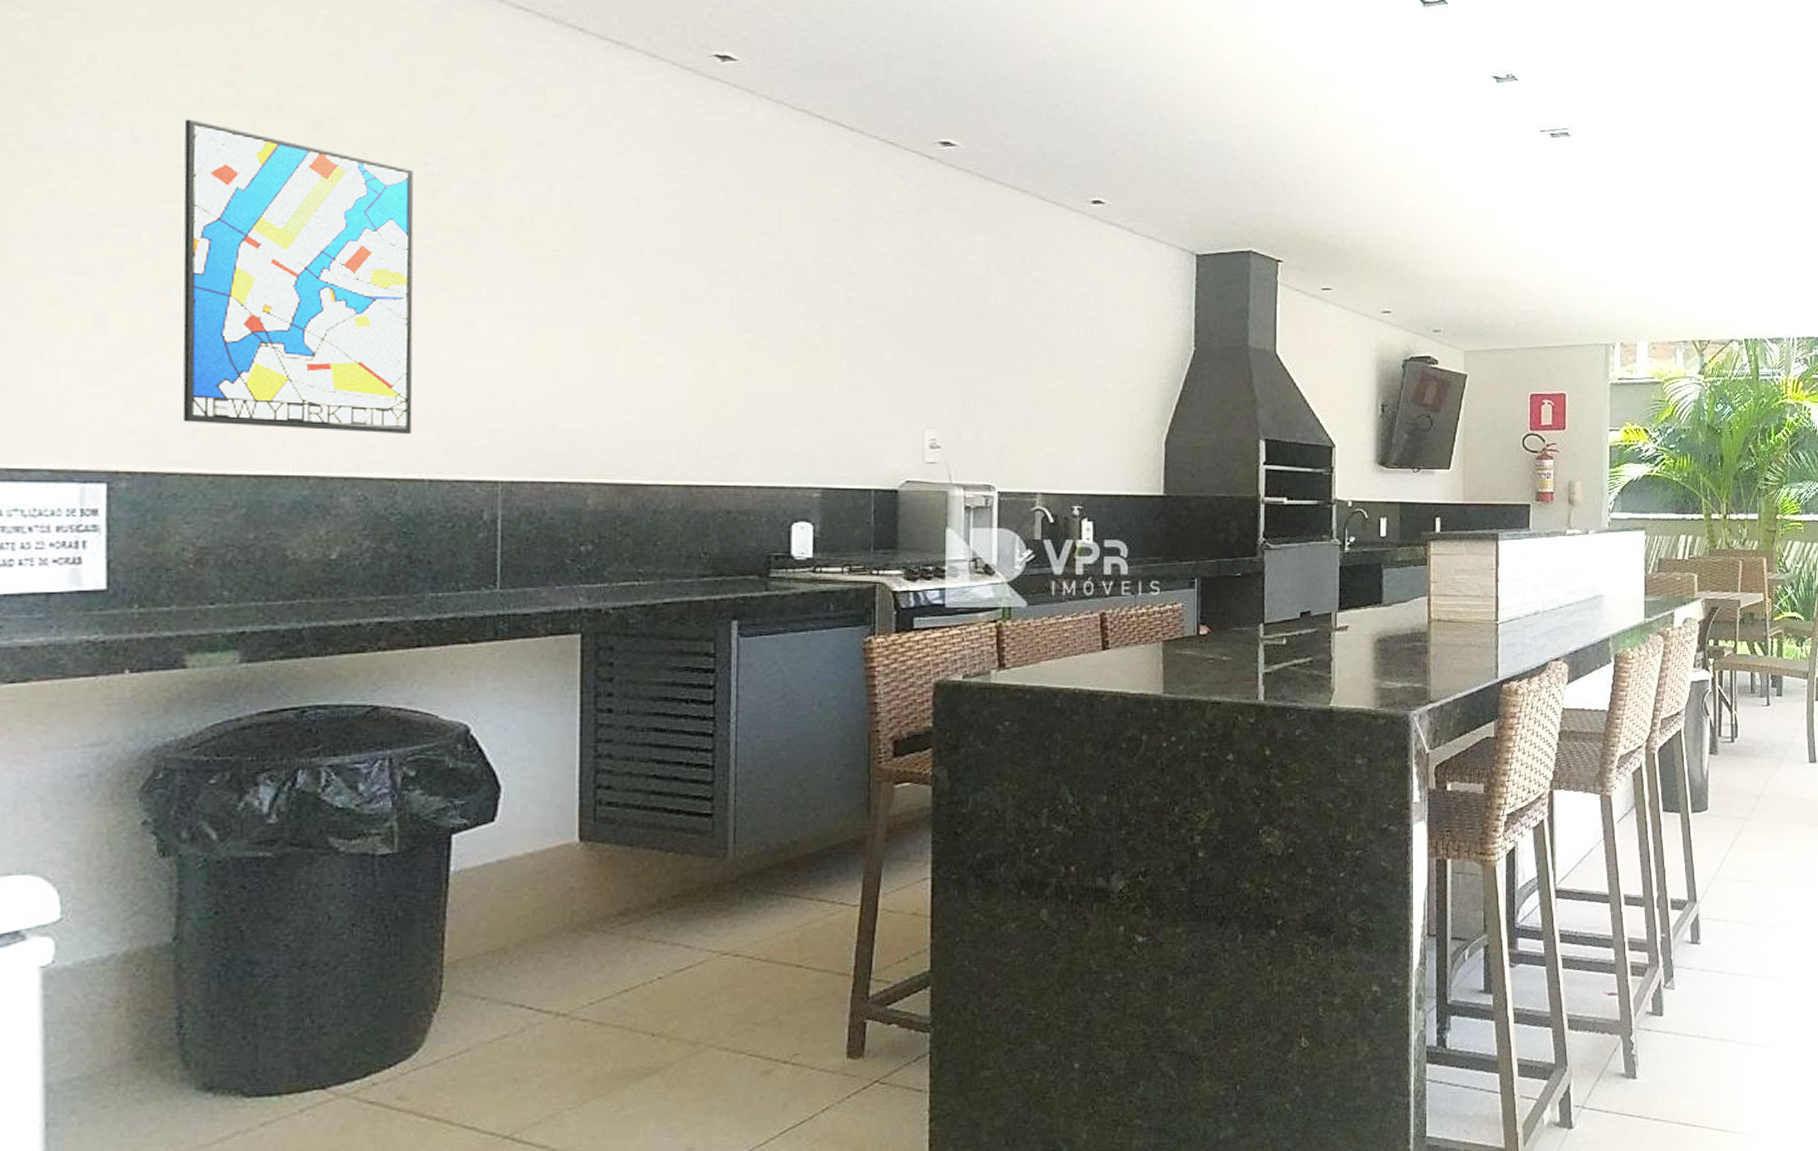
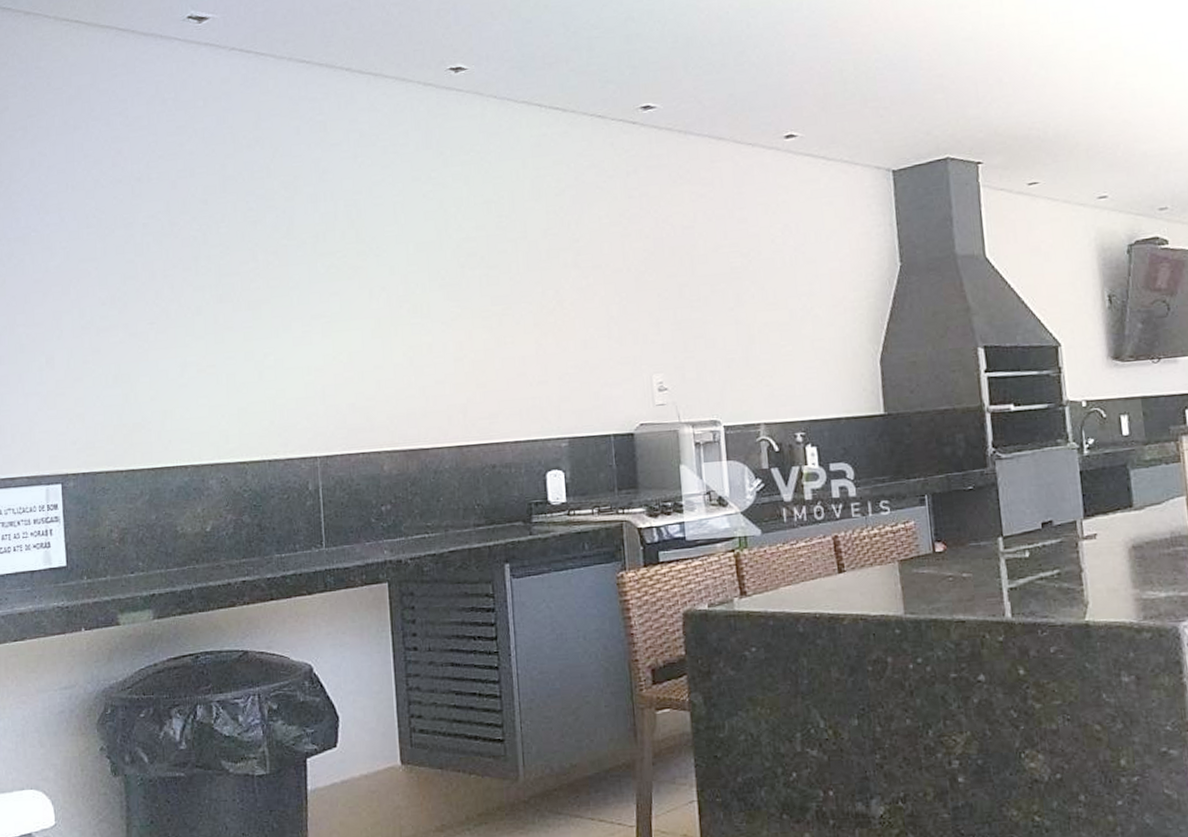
wall art: present [182,119,414,435] -> none [90,196,254,432]

